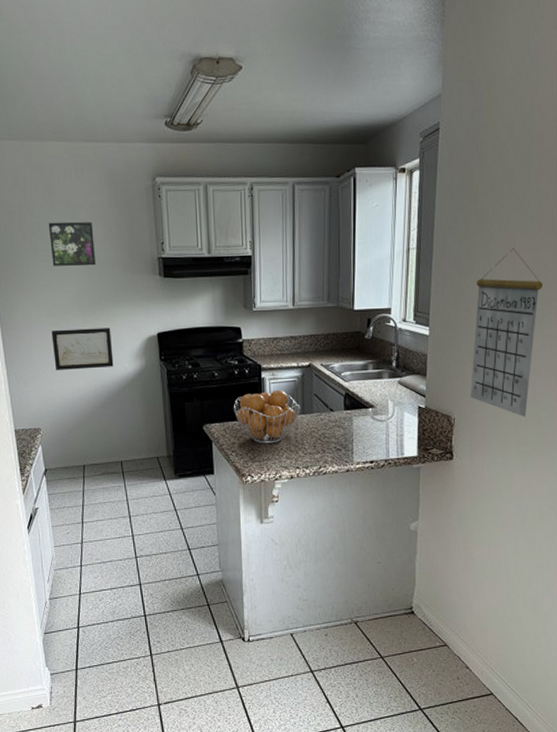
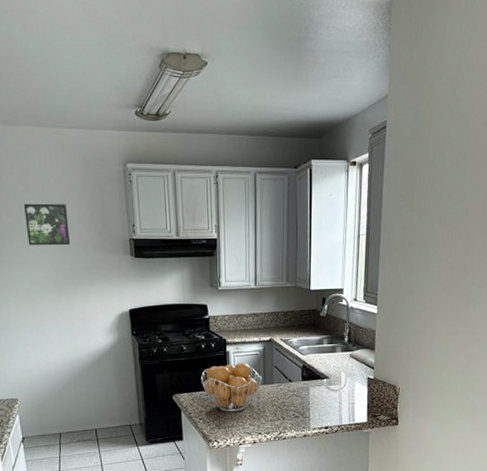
wall art: present [51,327,114,370] -> none [27,304,88,344]
calendar: present [470,248,542,417] -> none [413,236,476,387]

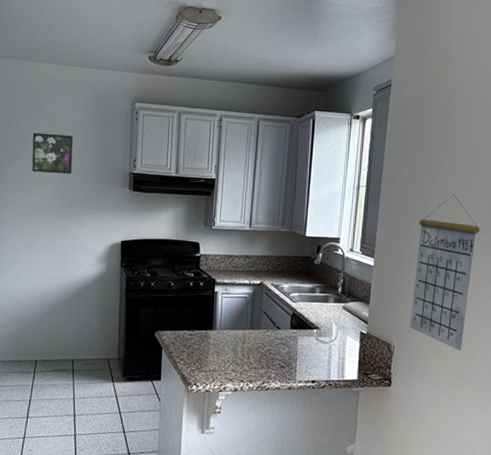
fruit basket: present [201,362,262,412] -> none [186,304,249,355]
calendar: none [413,236,476,387] -> present [409,194,479,351]

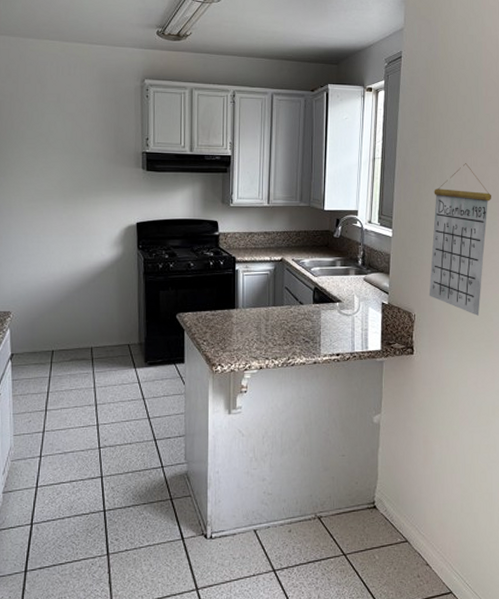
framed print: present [32,132,73,175] -> none [37,113,82,156]

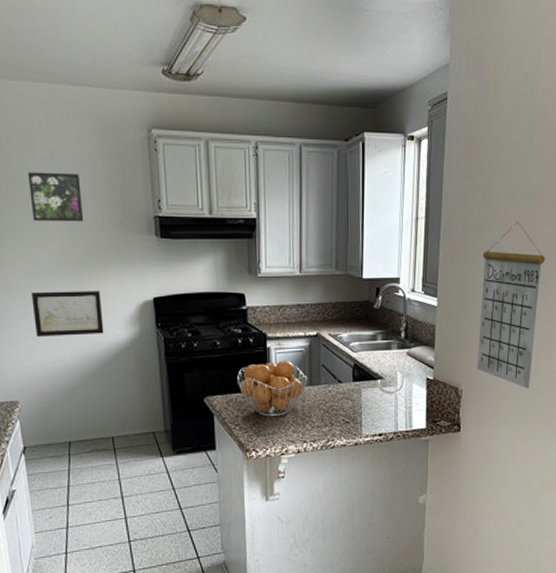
wall art: none [30,214,92,254] -> present [31,291,104,337]
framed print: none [37,113,82,156] -> present [27,172,84,222]
fruit basket: none [208,281,272,334] -> present [237,360,308,417]

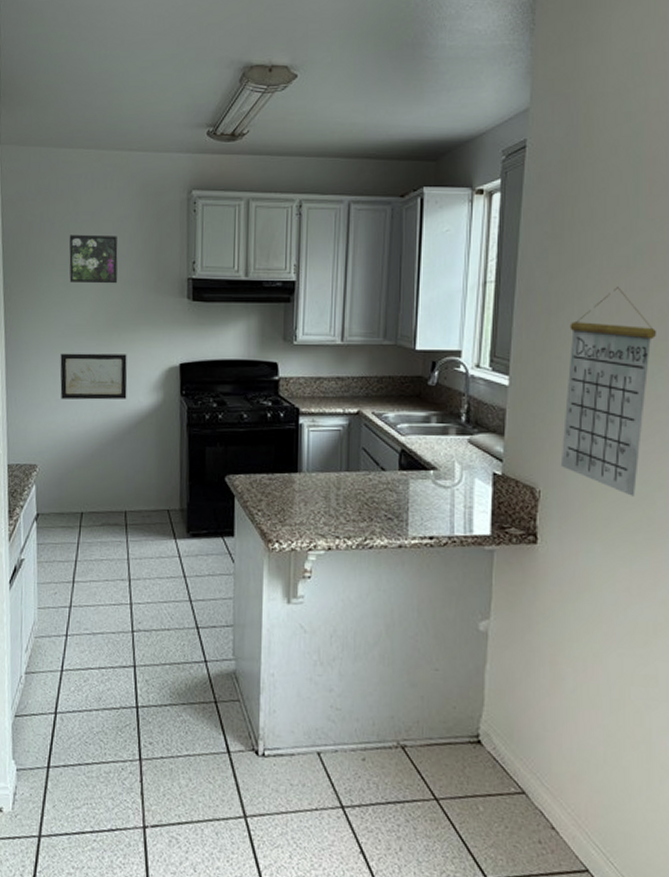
fruit basket: present [237,360,308,417] -> none [264,439,345,505]

